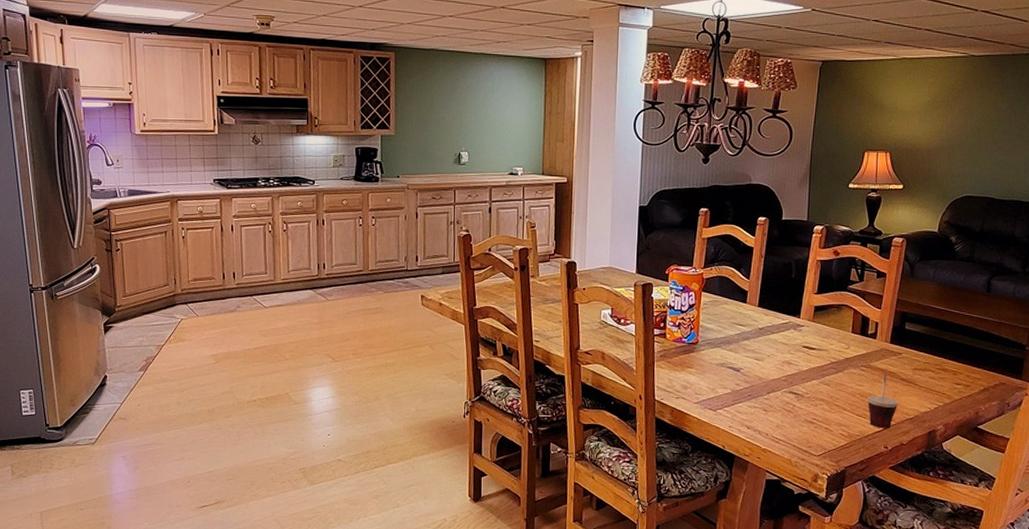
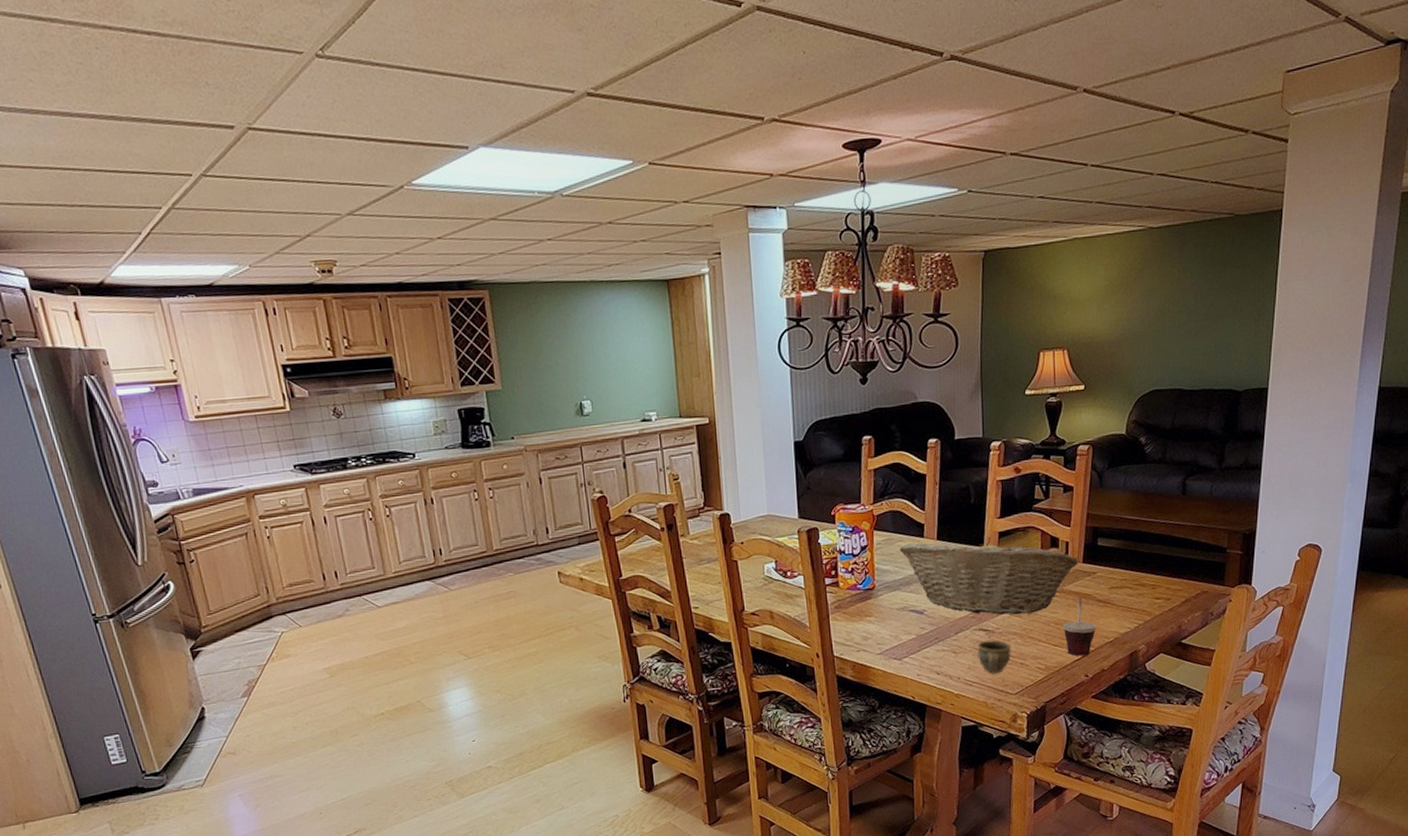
fruit basket: none [723,307,887,383] -> present [899,536,1079,615]
cup: none [786,403,817,435] -> present [977,640,1011,674]

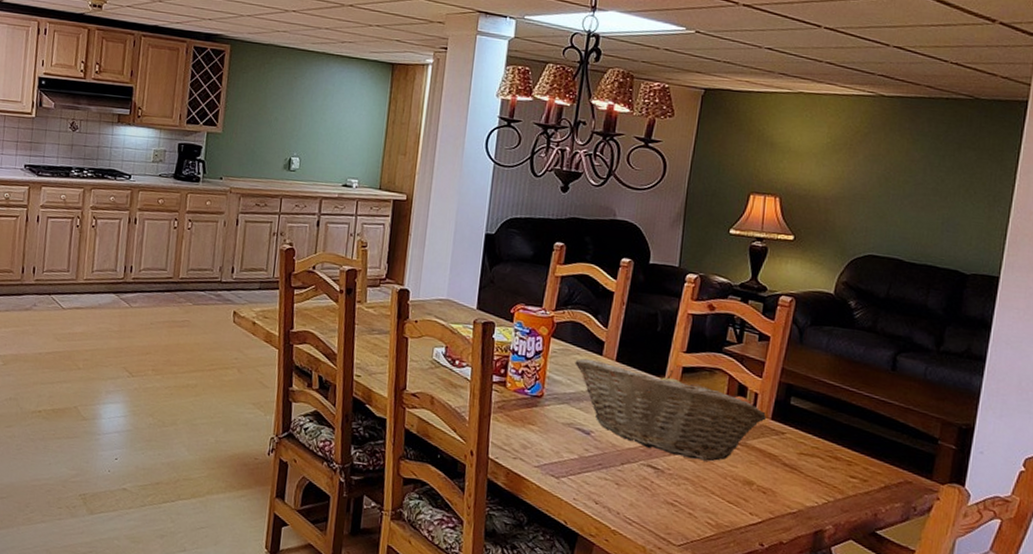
cup: present [977,640,1011,674] -> none [642,478,680,519]
cup: present [1062,598,1096,656] -> none [741,456,778,523]

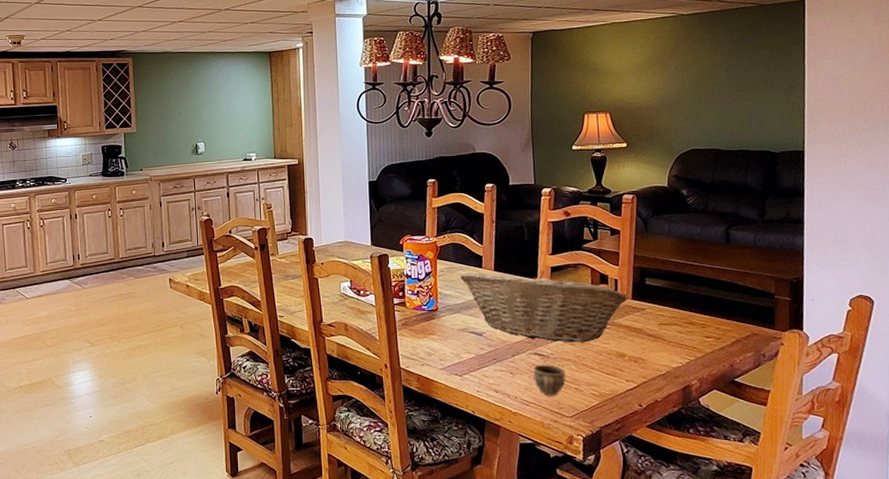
cup: none [642,478,680,519] -> present [533,364,566,396]

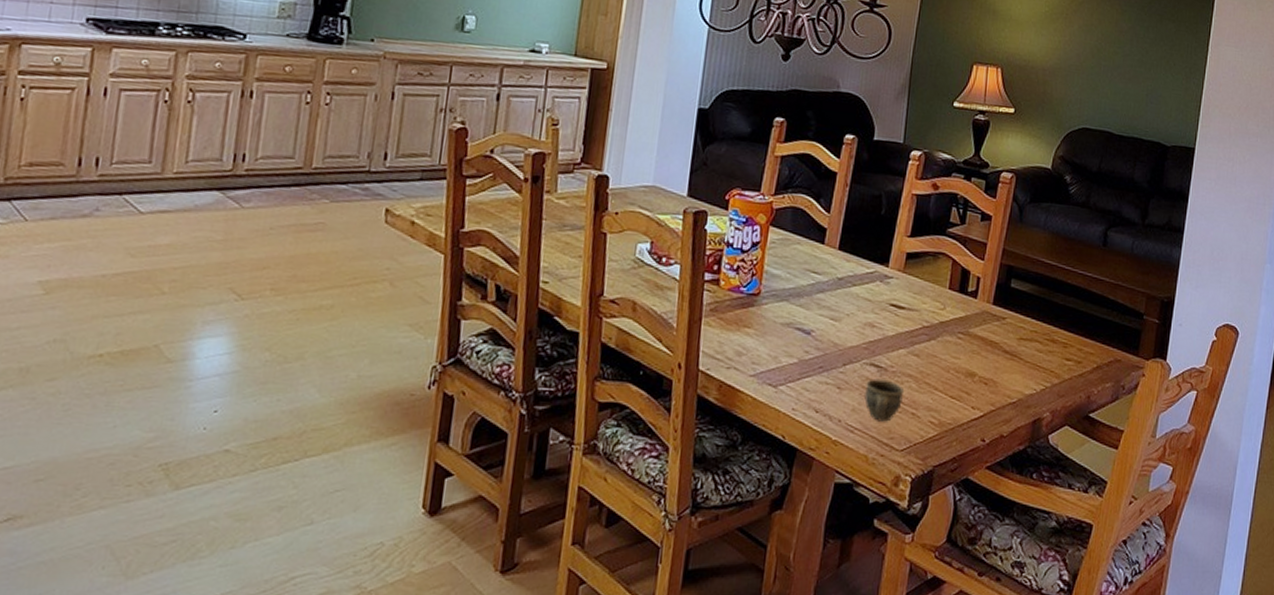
fruit basket: present [460,270,628,343] -> none [795,248,989,355]

